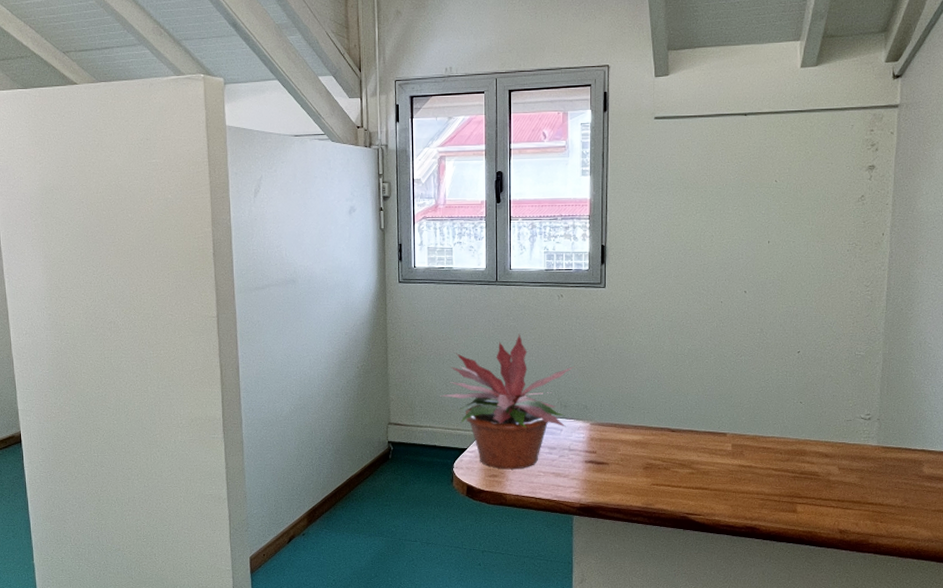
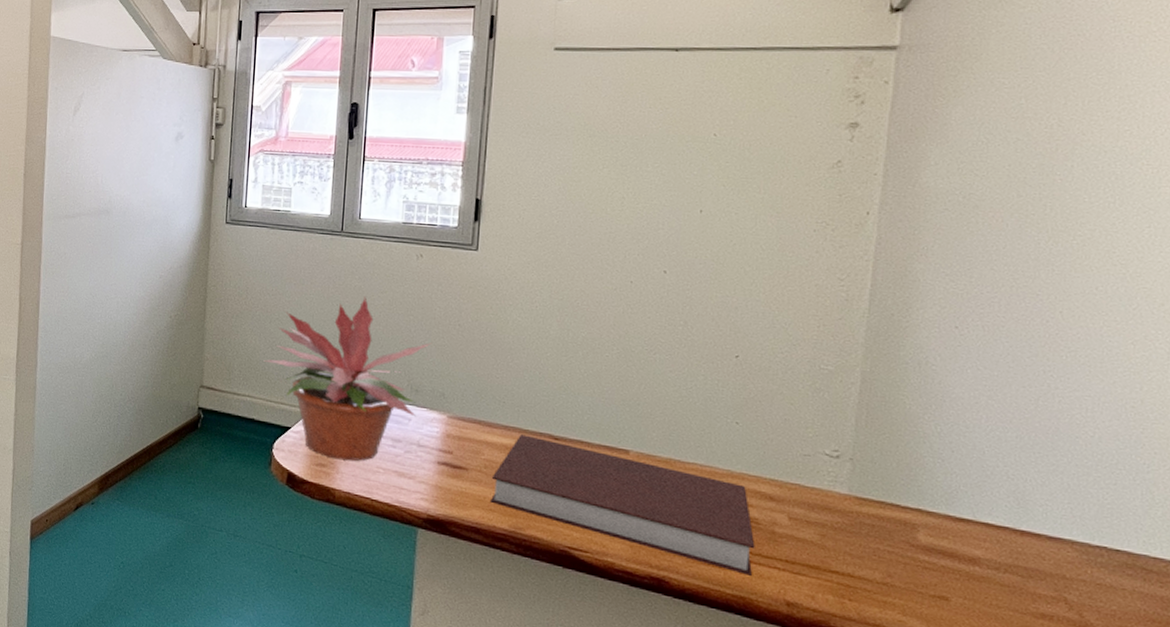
notebook: none [626,431,817,515] -> present [489,434,755,576]

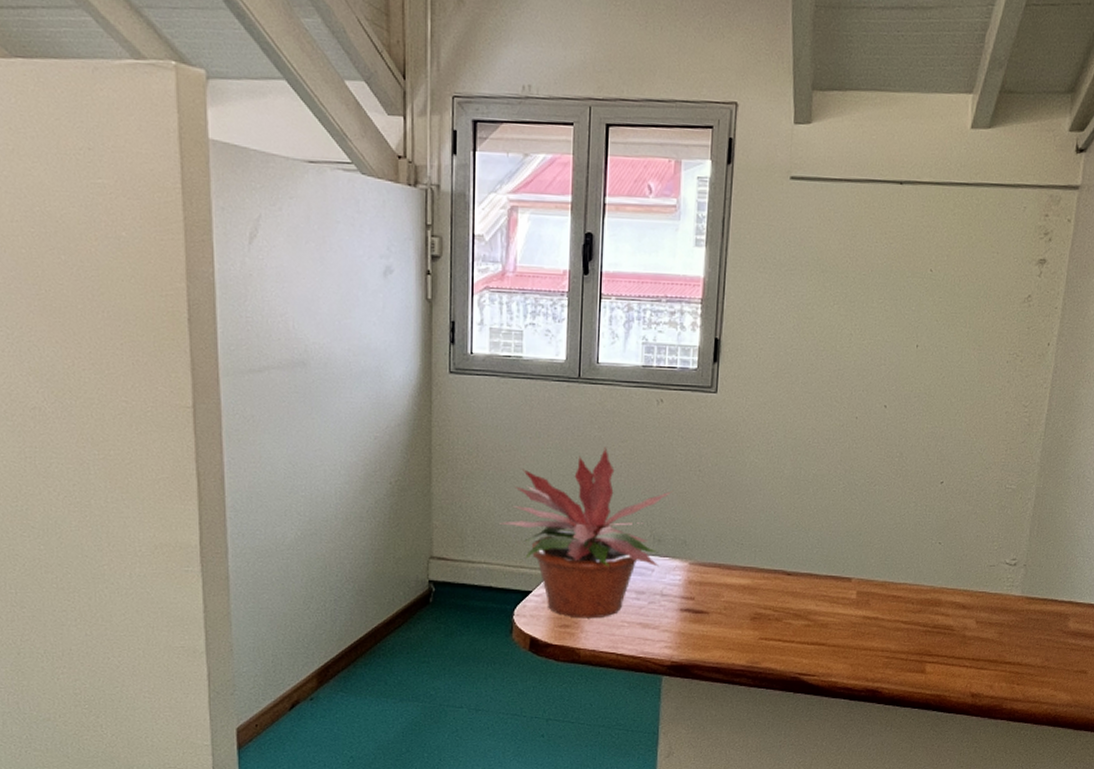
notebook: present [489,434,755,576] -> none [729,574,950,676]

